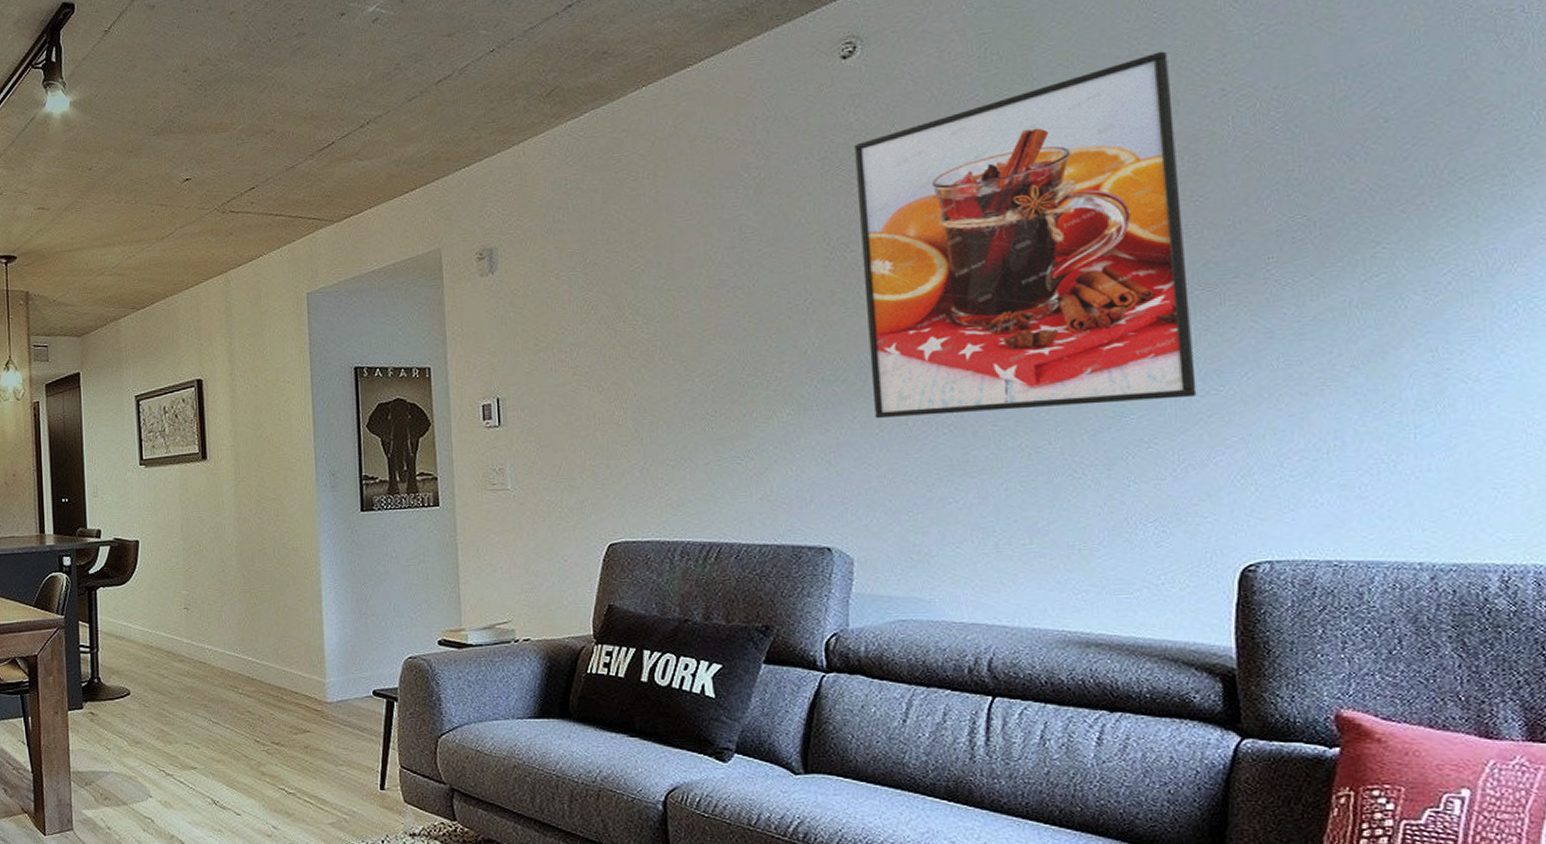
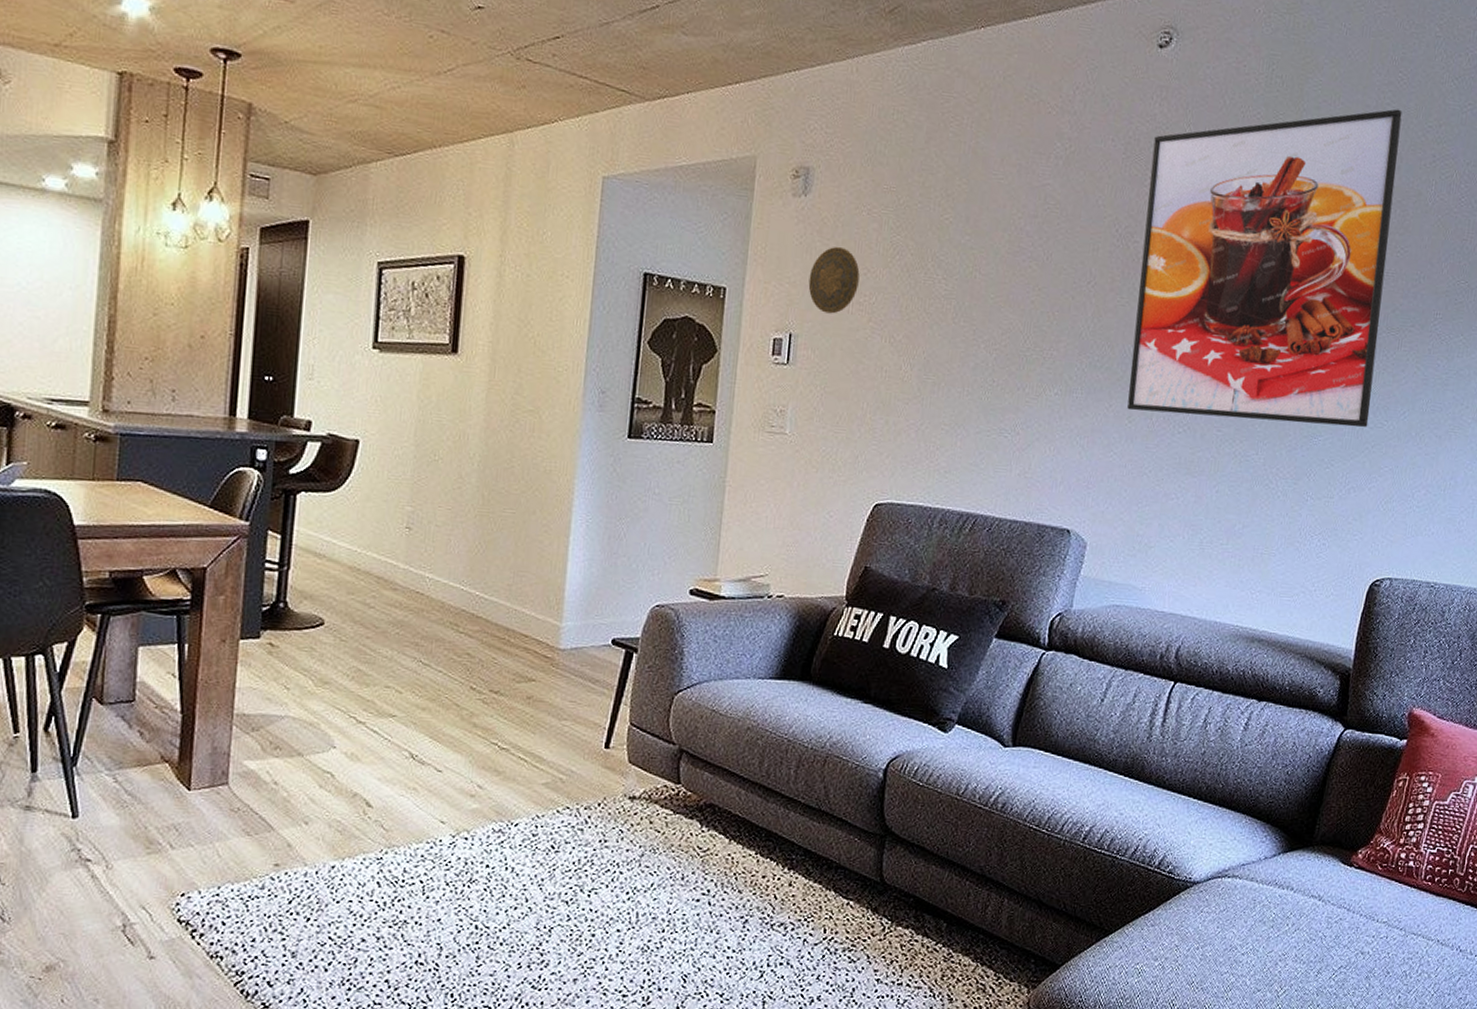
decorative plate: none [507,312,558,375] -> present [808,246,860,314]

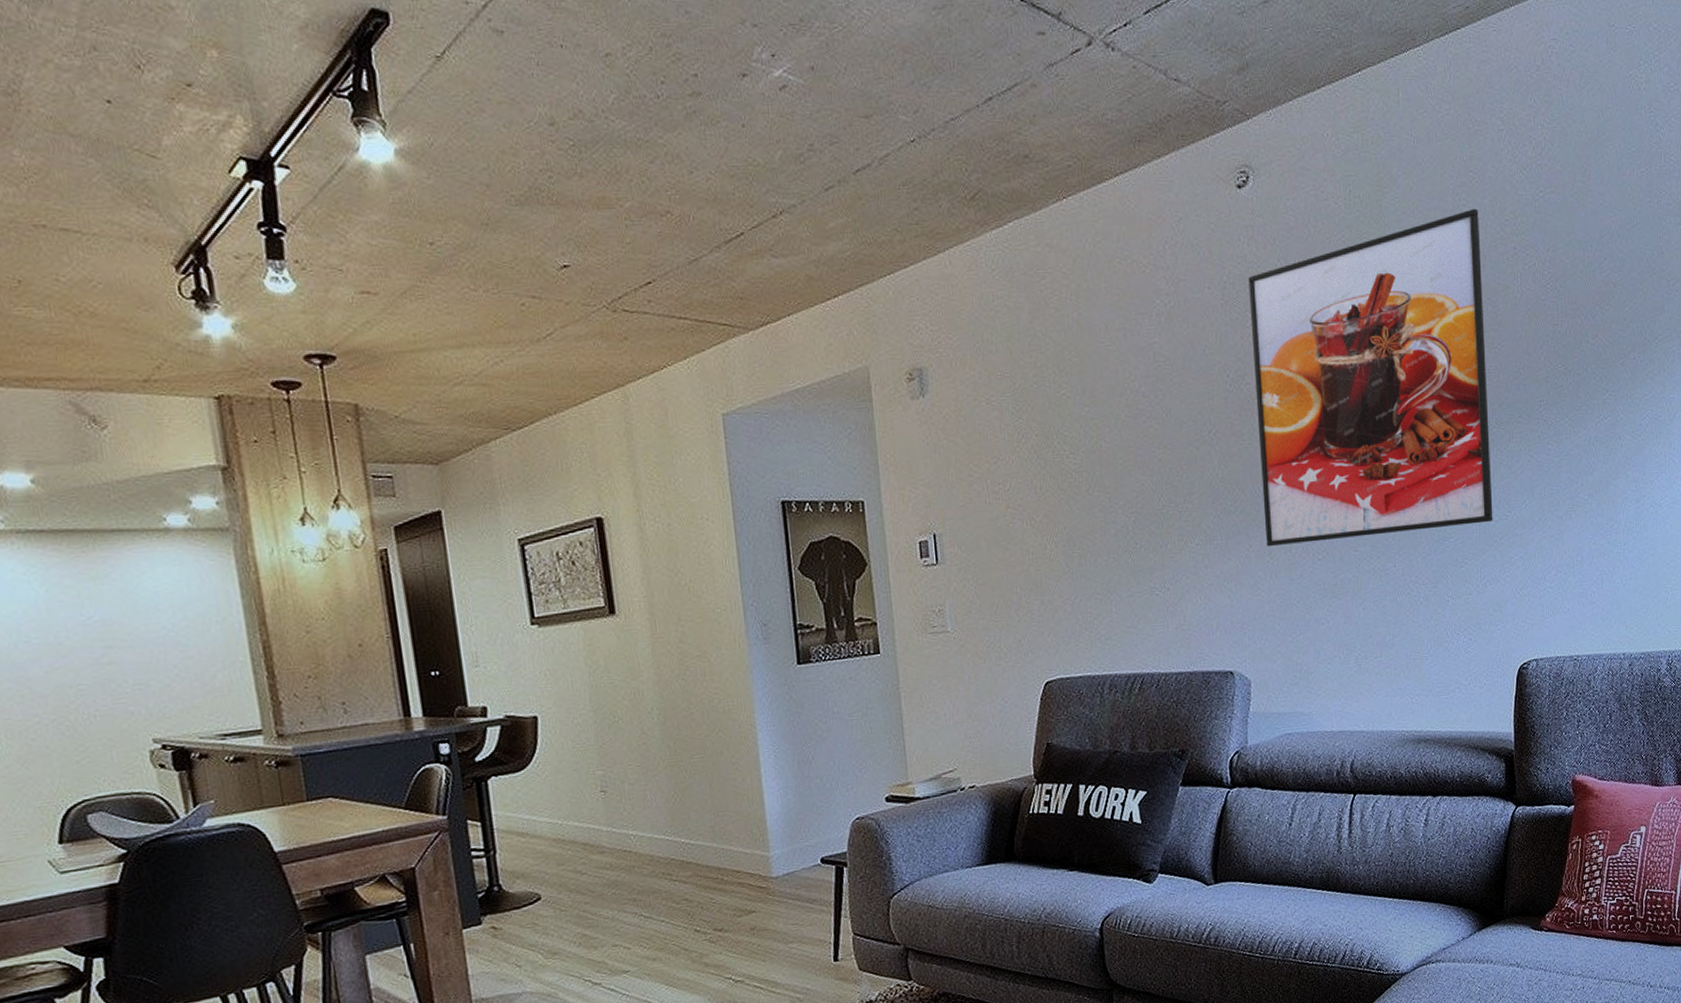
decorative plate: present [808,246,860,314] -> none [941,440,991,508]

